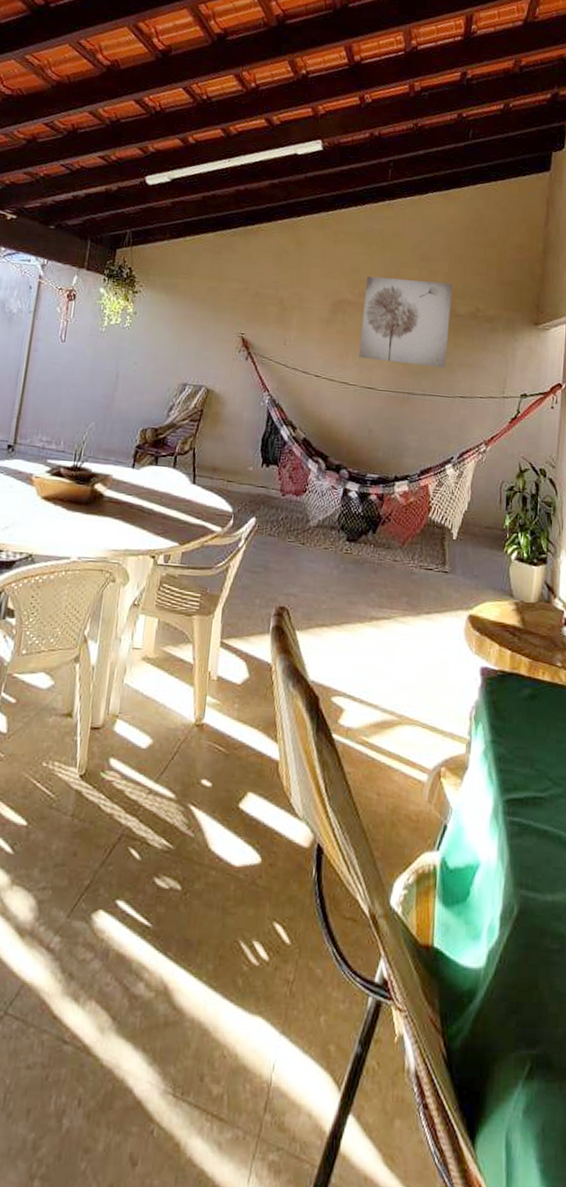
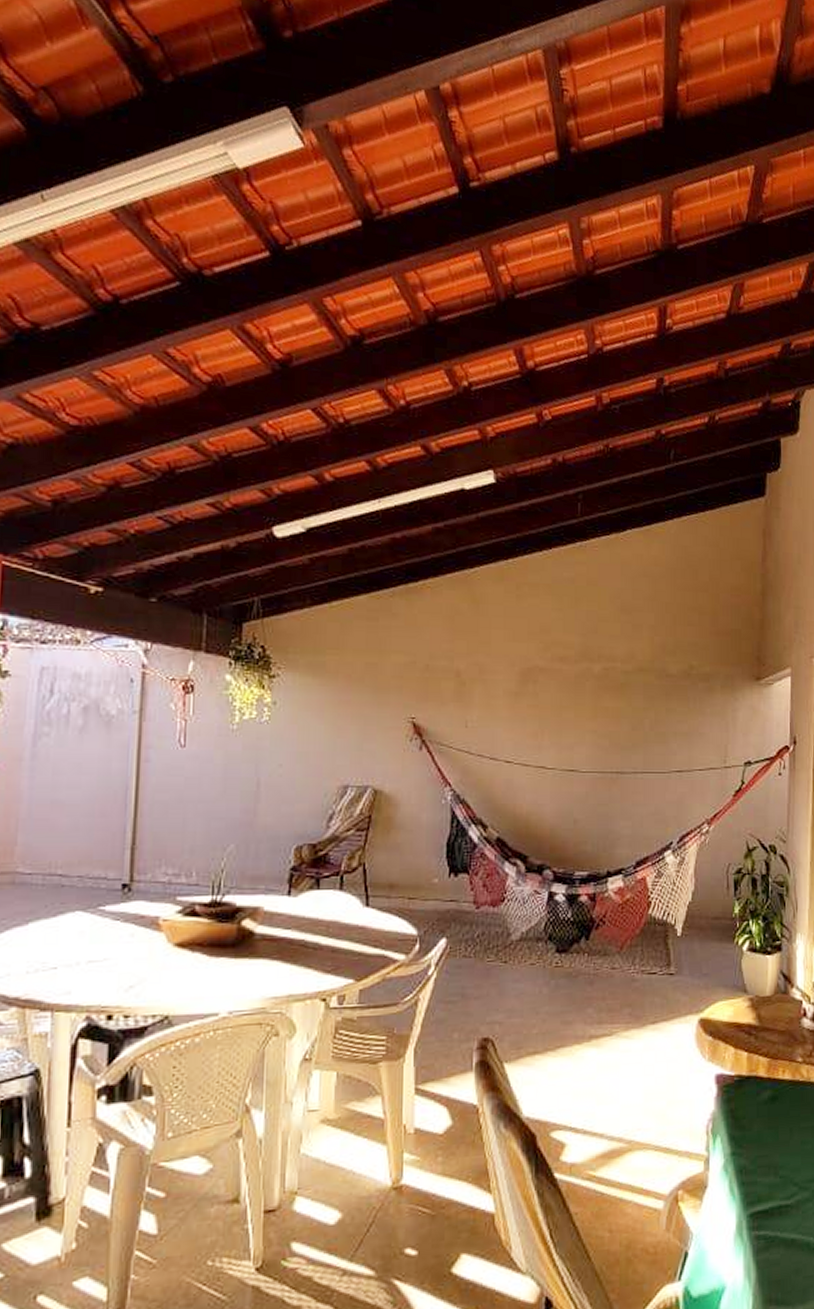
wall art: present [359,276,453,368] -> none [556,635,661,739]

